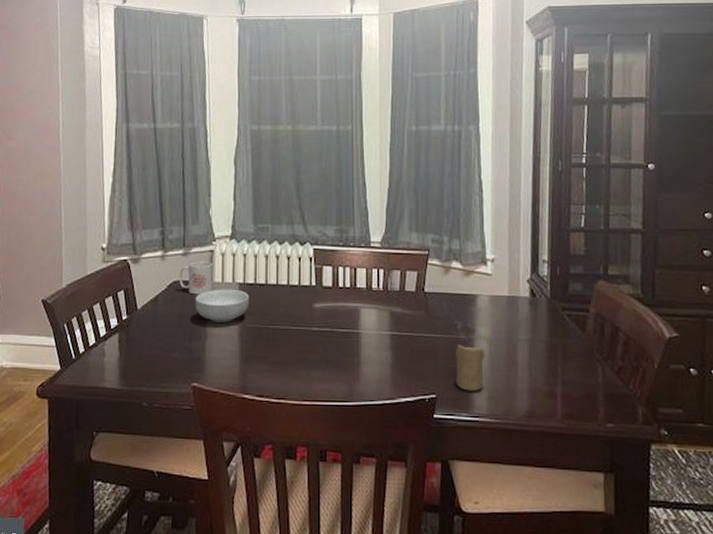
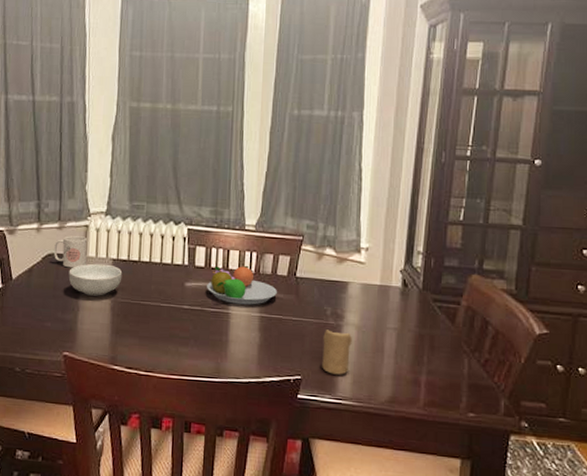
fruit bowl: none [336,283,406,323] -> present [207,265,277,305]

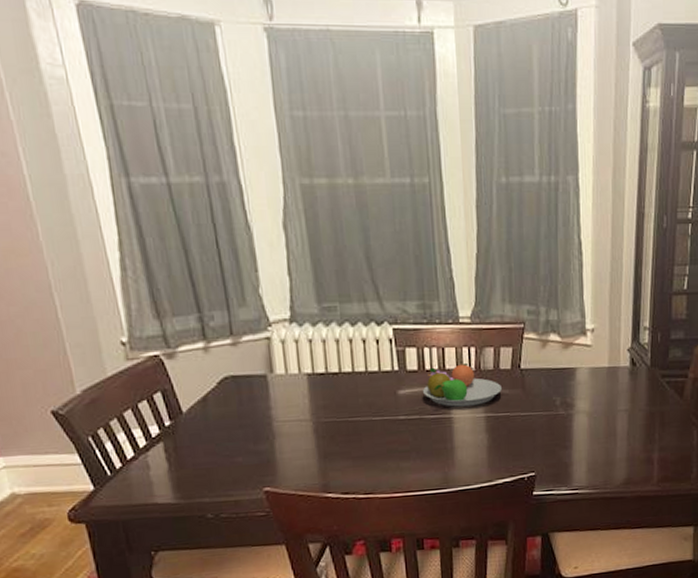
mug: present [54,236,88,268] -> none [230,351,275,391]
cereal bowl: present [68,263,123,296] -> none [254,380,322,420]
candle: present [322,329,352,375] -> none [554,420,584,466]

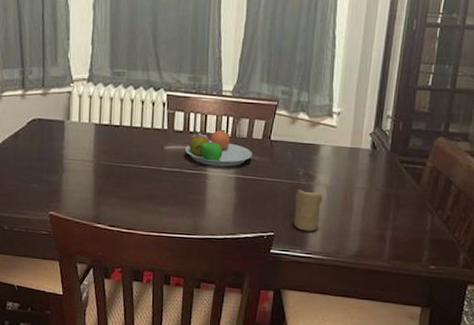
candle: none [554,420,584,466] -> present [294,189,323,232]

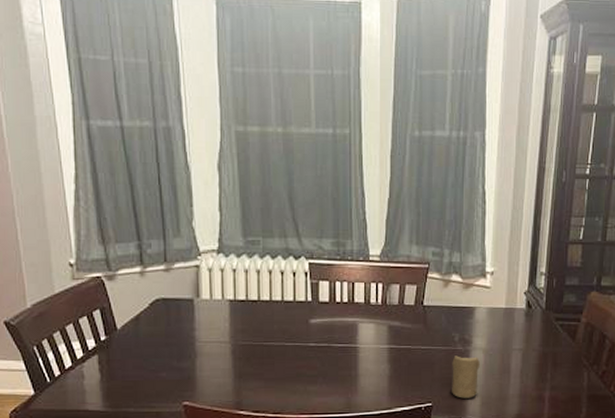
fruit bowl: present [185,129,252,167] -> none [333,297,405,338]

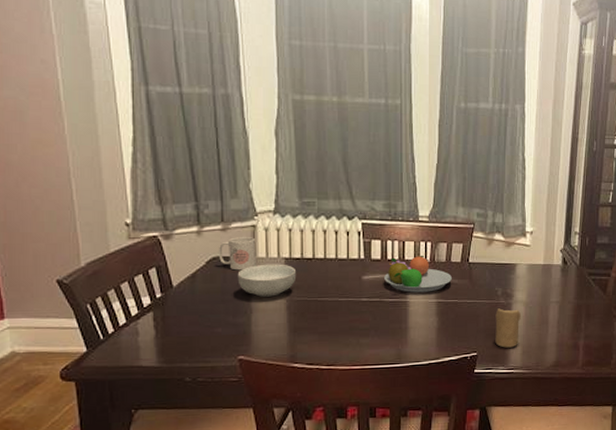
mug: none [162,278,200,313] -> present [219,237,256,271]
cereal bowl: none [181,306,242,341] -> present [237,264,297,297]
fruit bowl: none [333,297,405,338] -> present [384,255,452,293]

